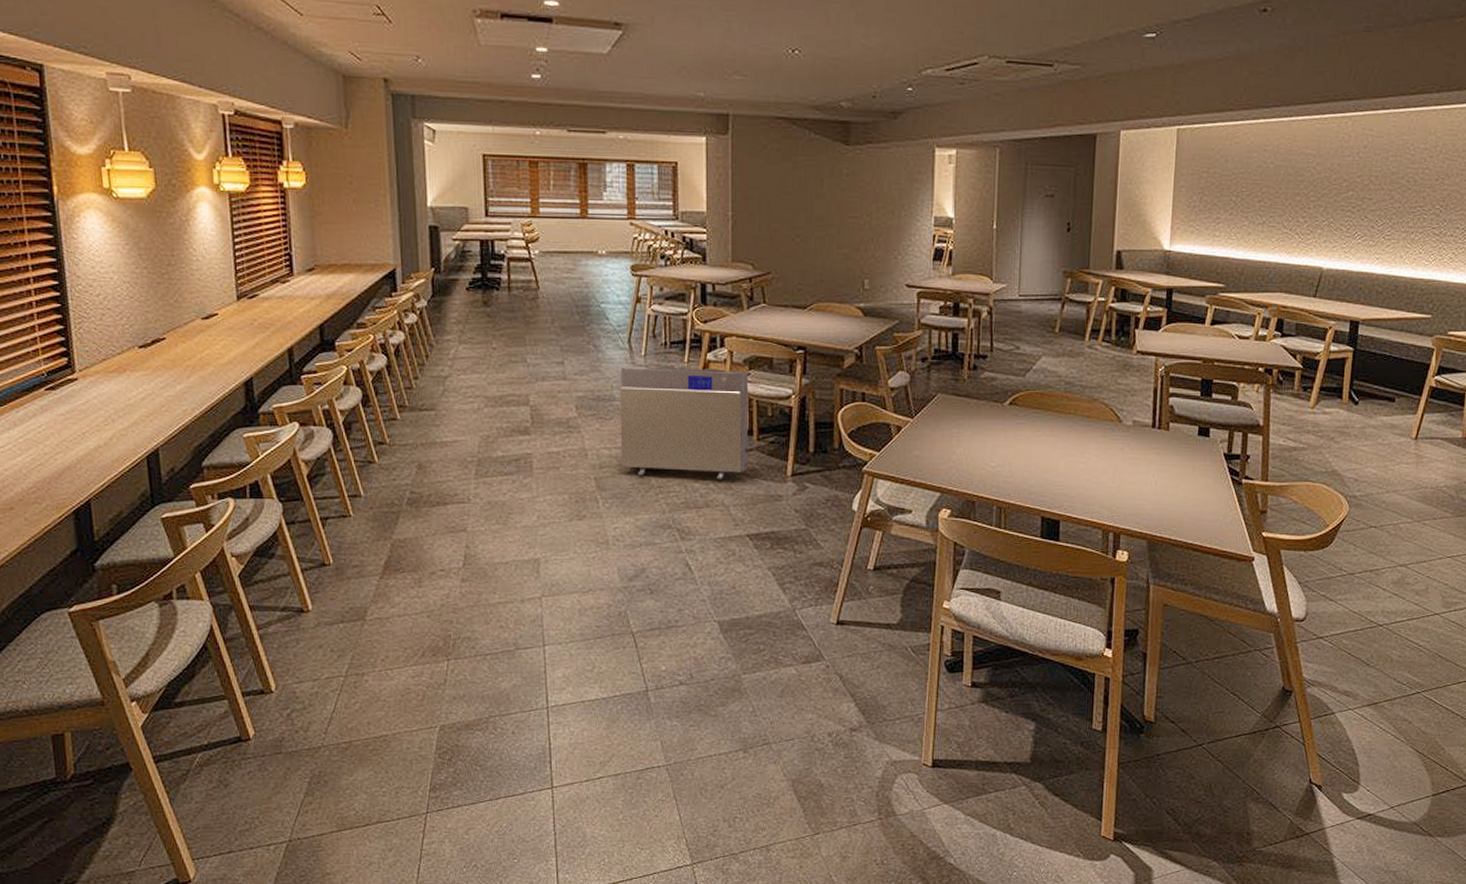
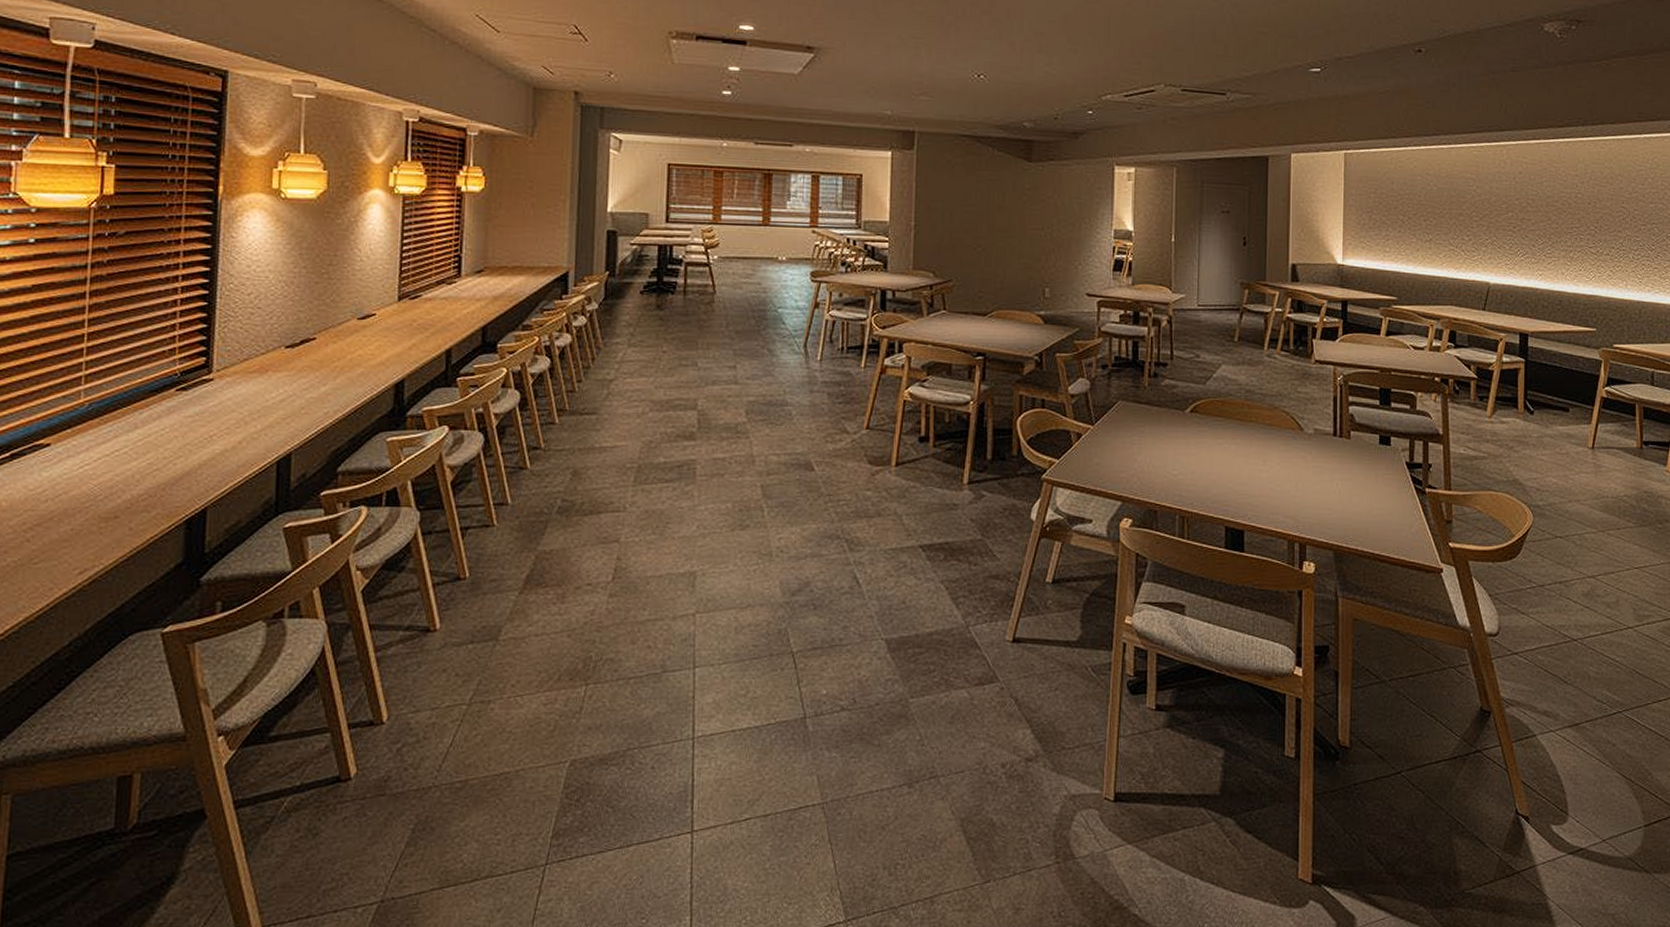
air purifier: present [619,367,749,480] -> none [790,372,927,487]

